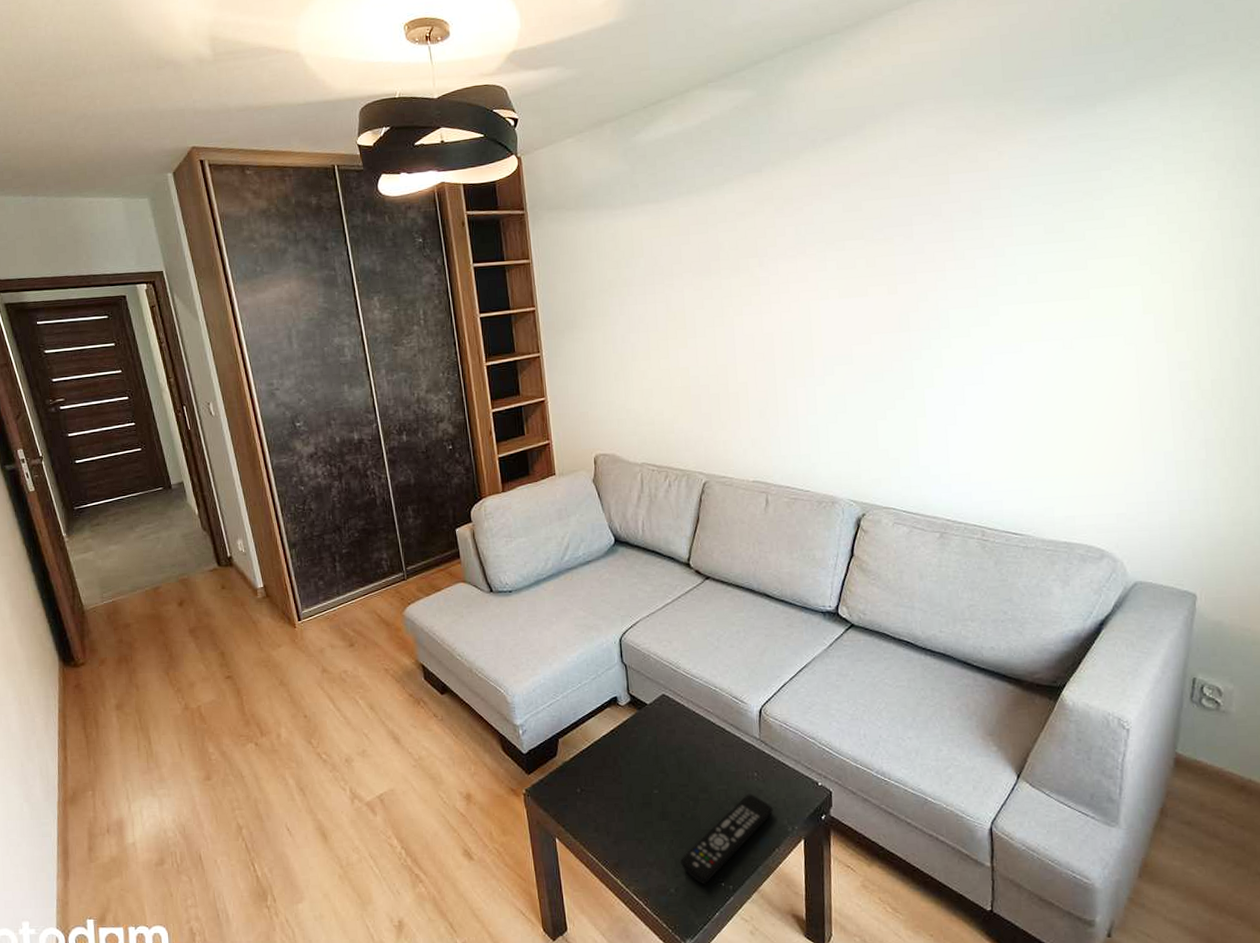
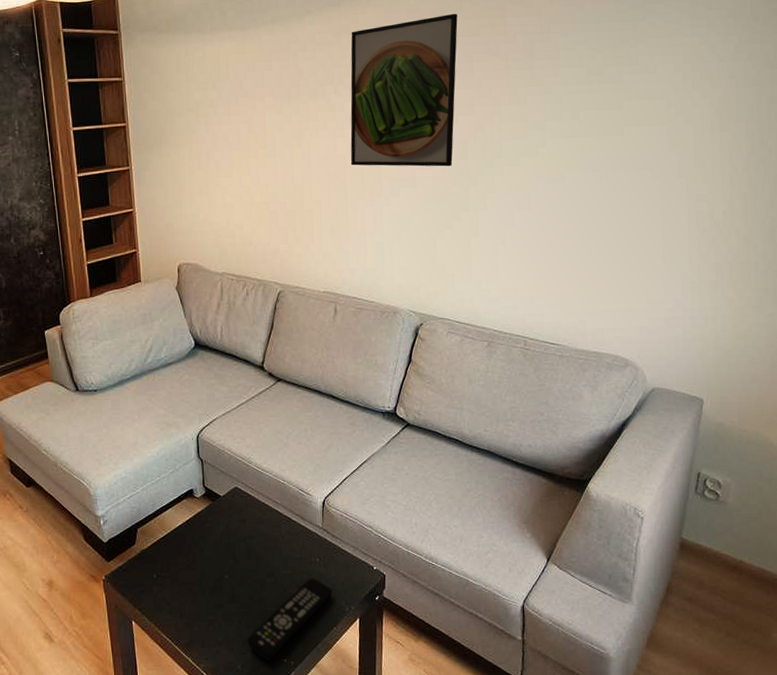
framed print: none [775,173,894,344] -> present [350,13,458,167]

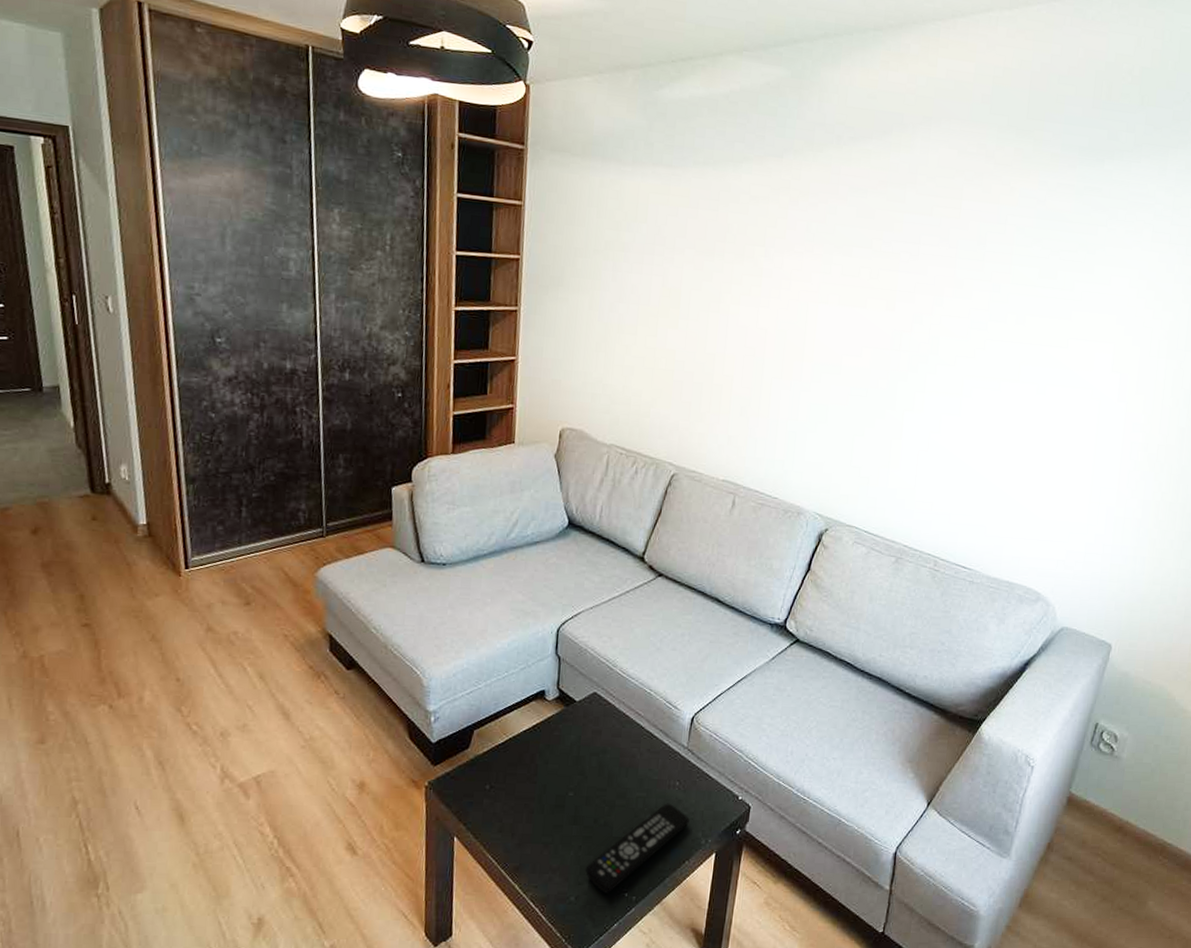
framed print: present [350,13,458,167] -> none [771,186,910,357]

